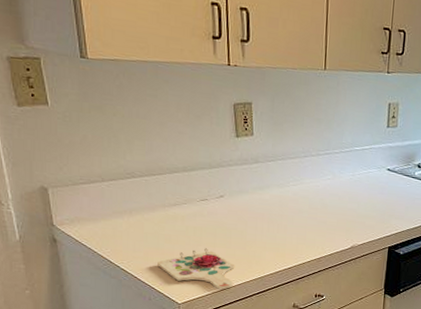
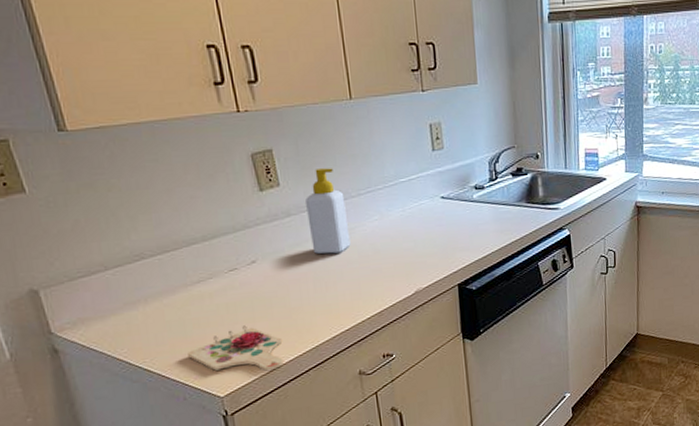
soap bottle: none [271,126,306,202] -> present [304,168,351,254]

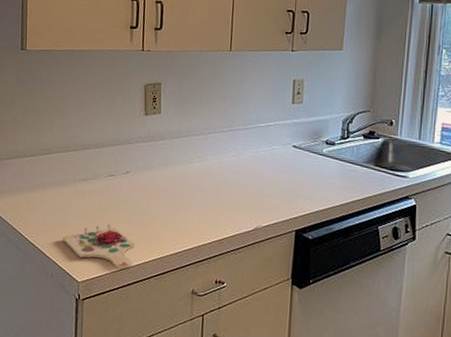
soap bottle: present [304,168,351,254] -> none [175,104,210,179]

